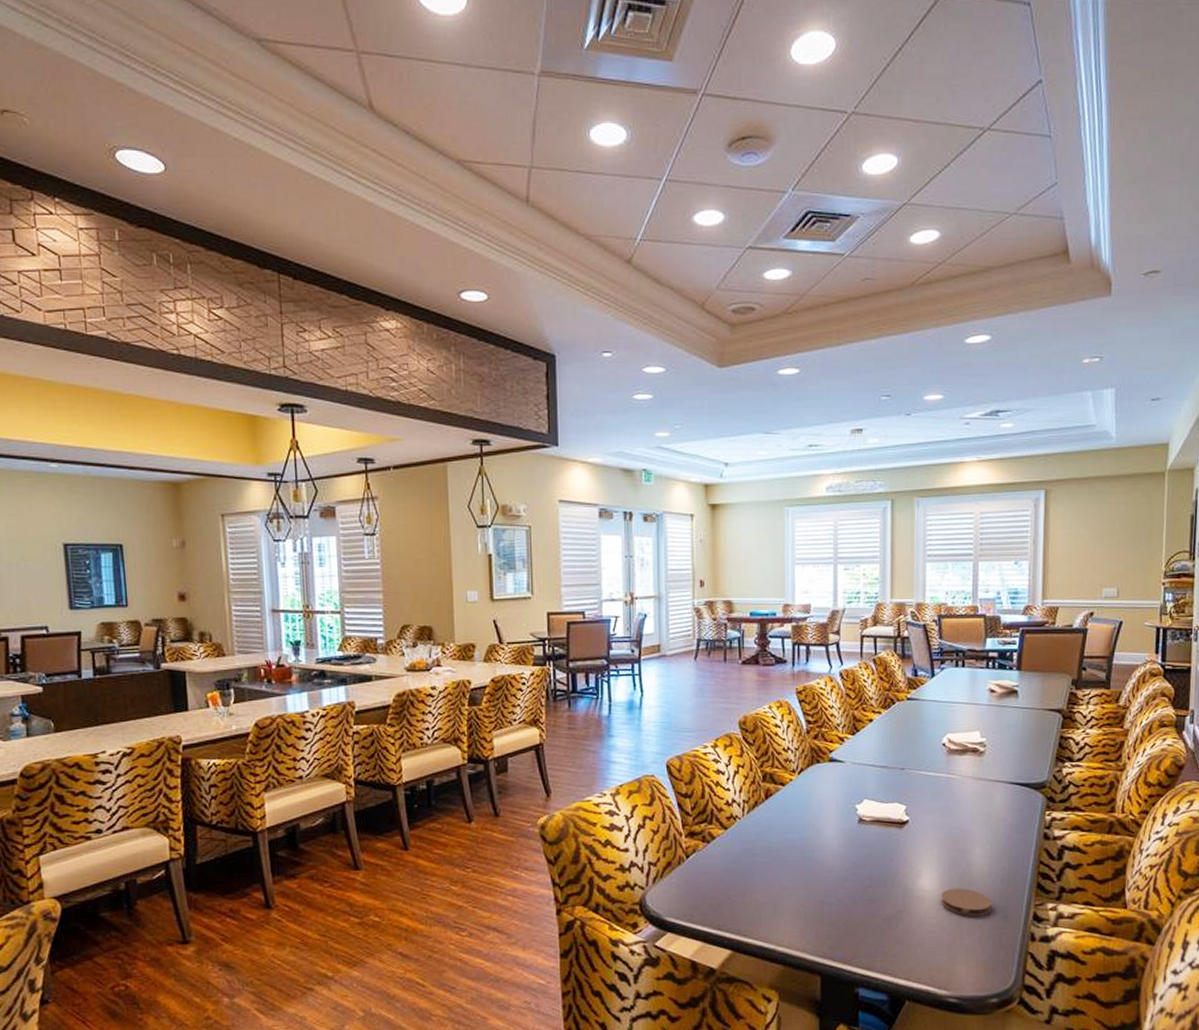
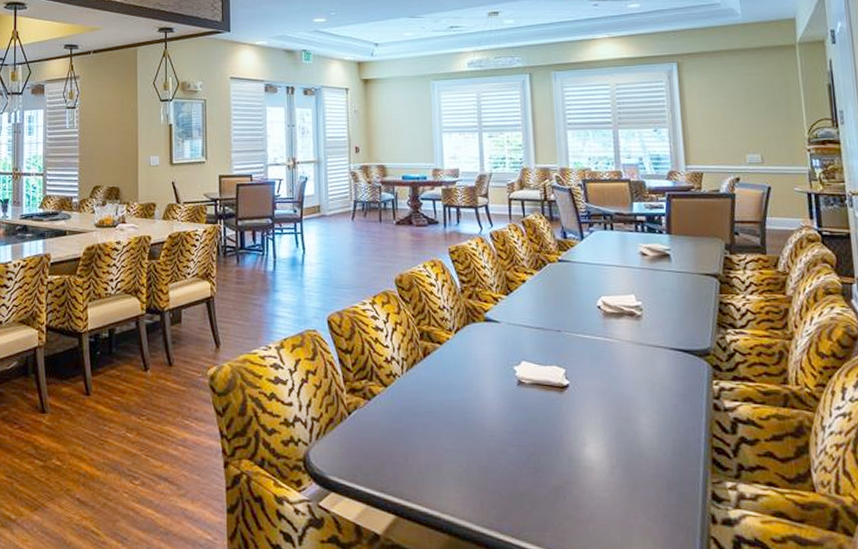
coaster: present [941,888,992,916] -> none [610,459,666,492]

